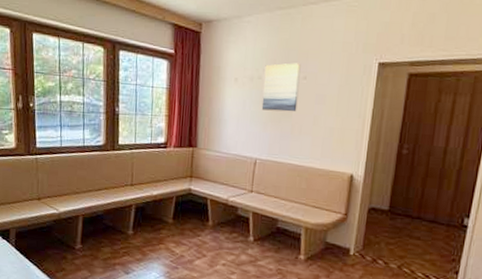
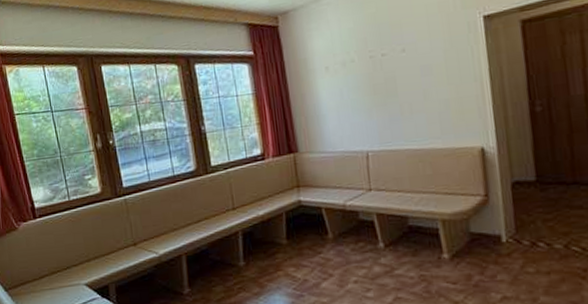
wall art: present [261,63,301,112] -> none [356,35,402,96]

